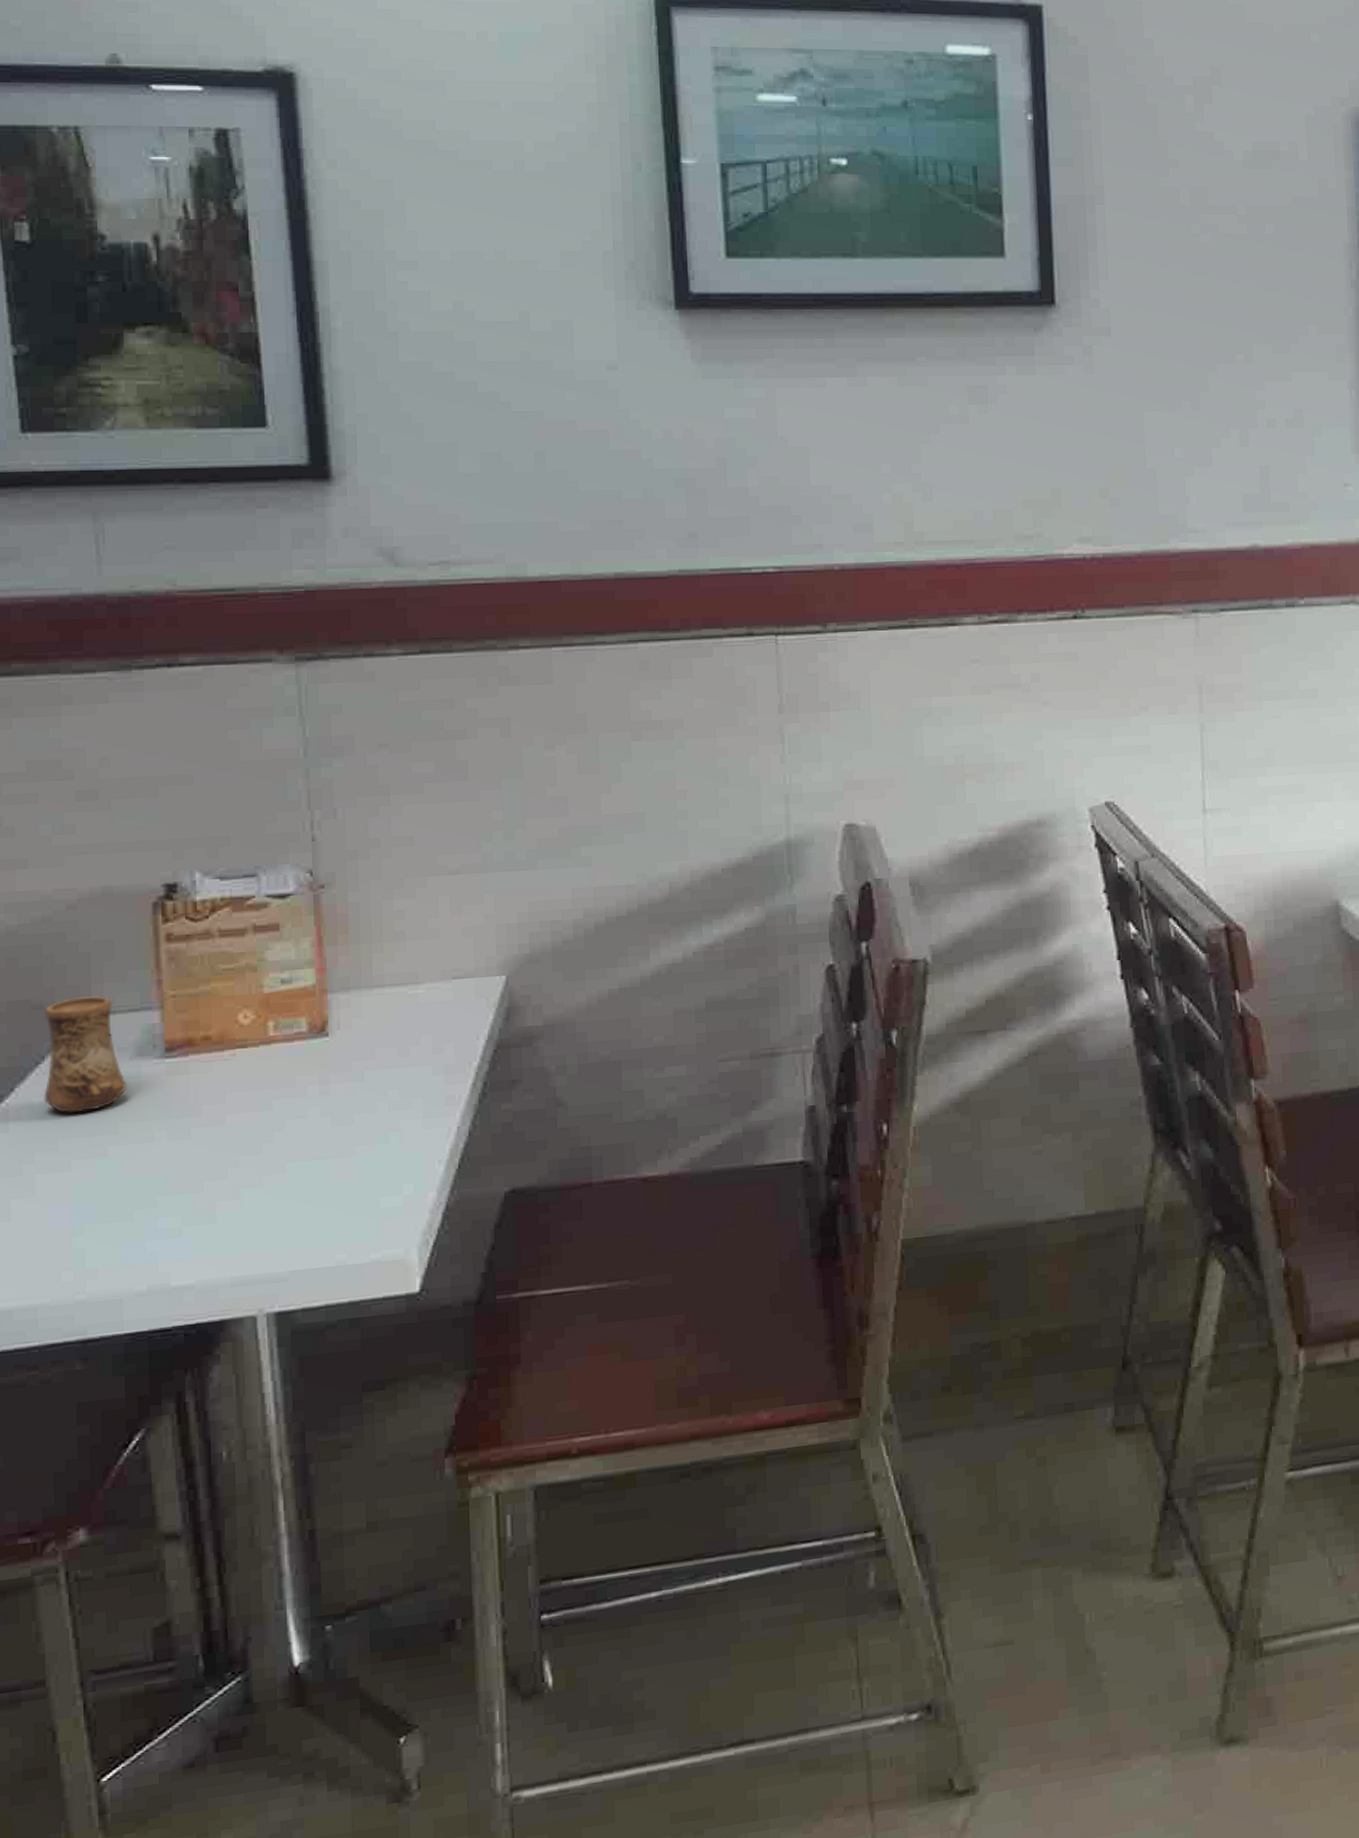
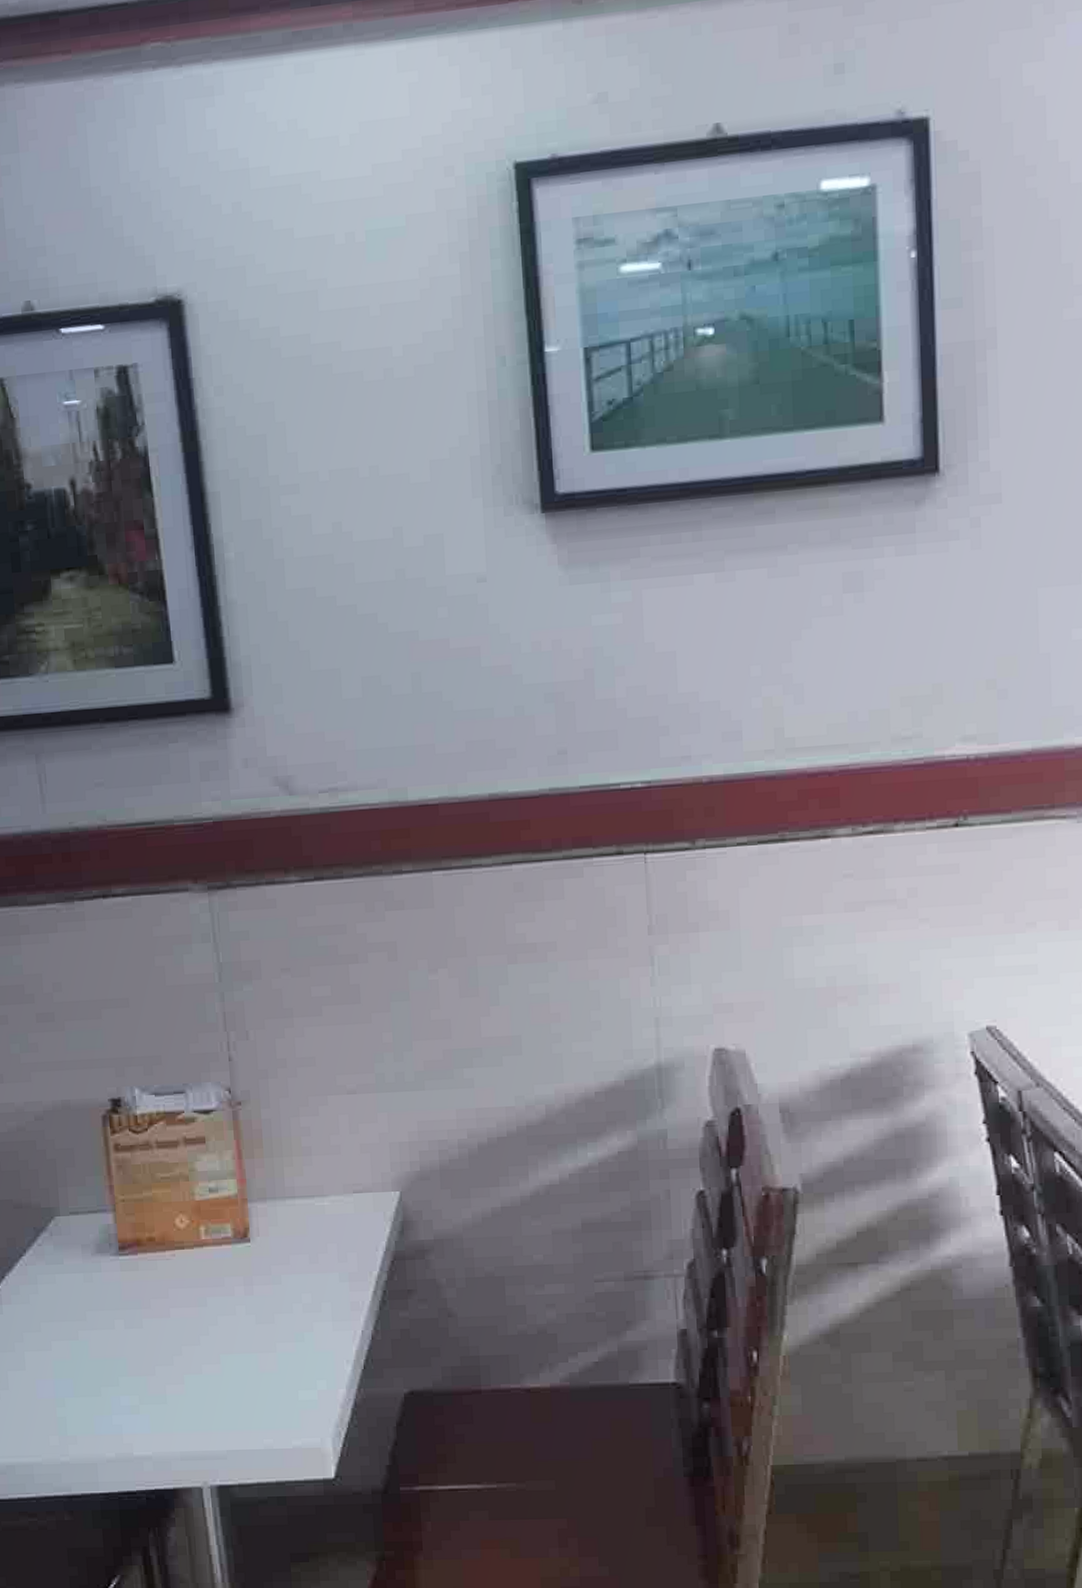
cup: present [44,996,127,1113] -> none [24,1198,91,1301]

